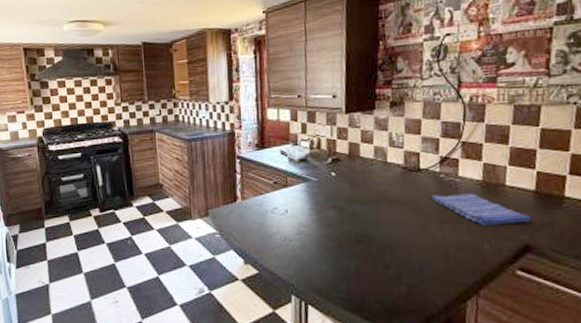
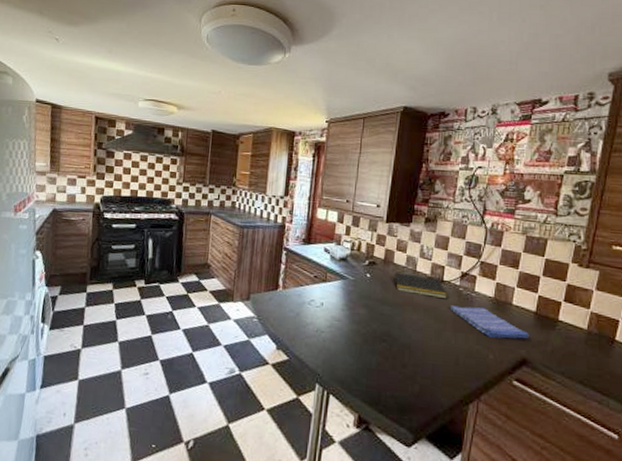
notepad: none [362,166,427,189] -> present [393,272,447,299]

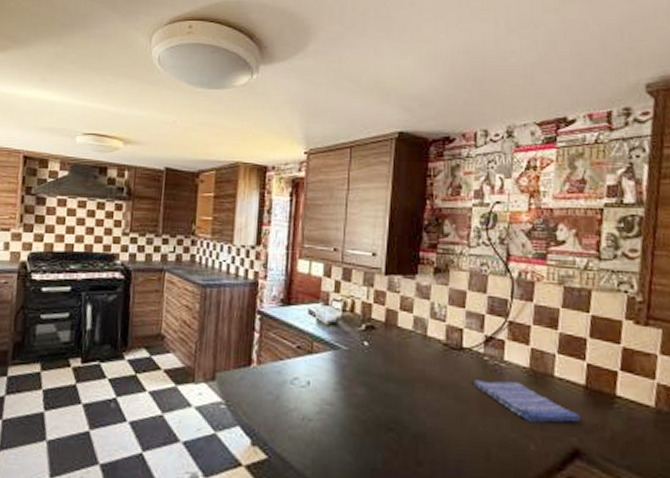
notepad: present [393,272,447,299] -> none [398,338,469,372]

